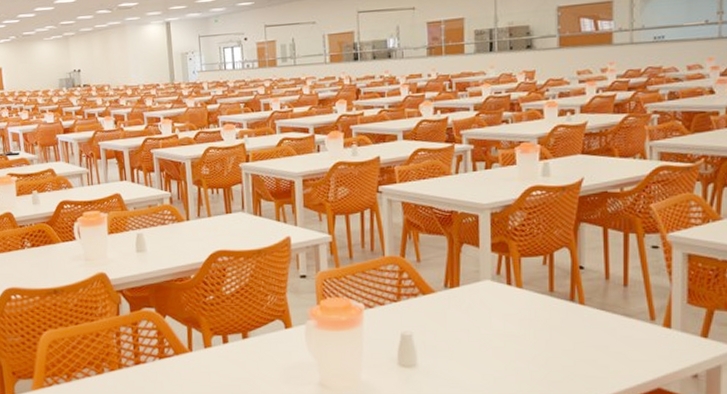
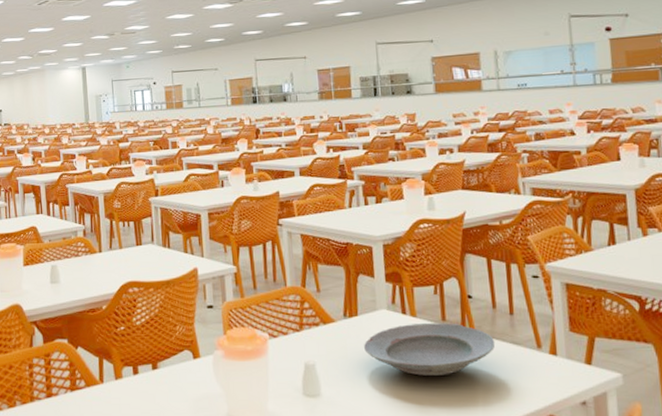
plate: none [465,294,606,348] -> present [364,323,496,377]

